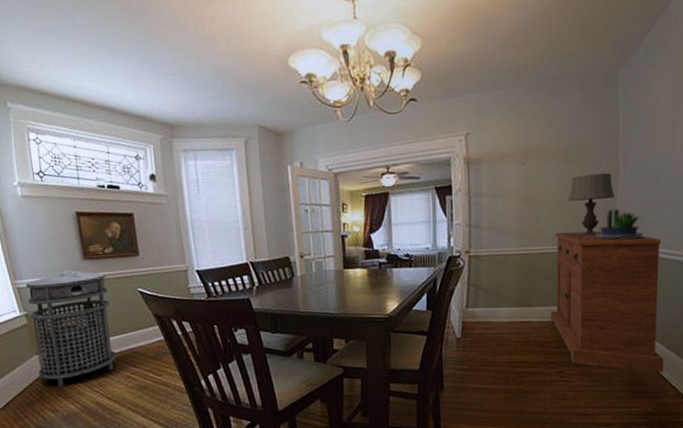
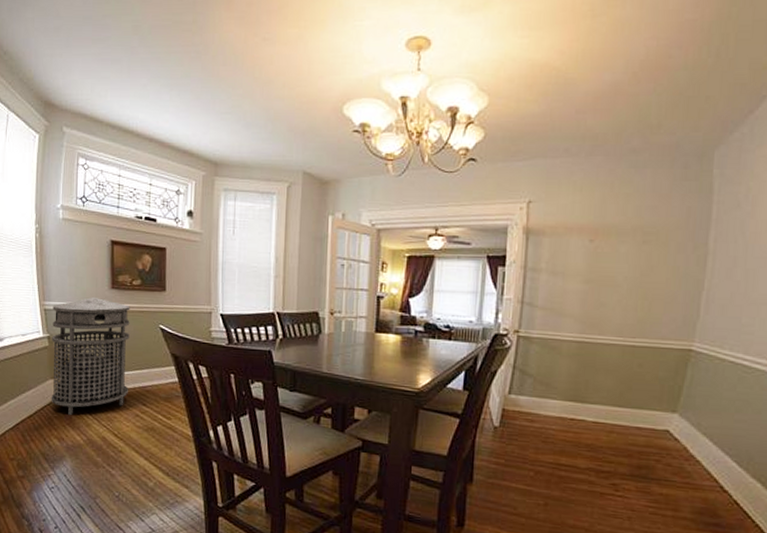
sideboard: present [550,231,664,373] -> none [608,323,755,506]
table lamp: present [567,173,615,236] -> none [641,261,700,332]
potted plant: present [595,208,644,240] -> none [672,303,732,340]

